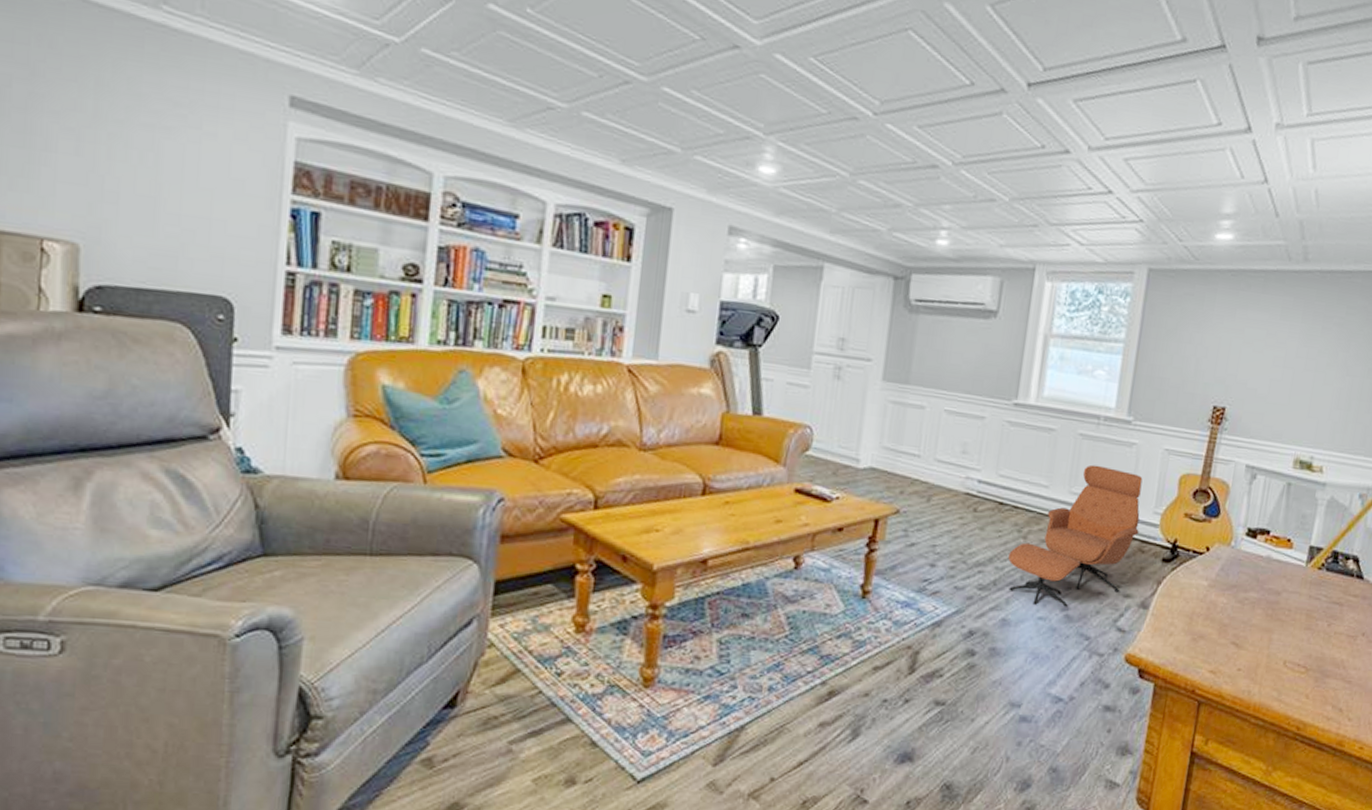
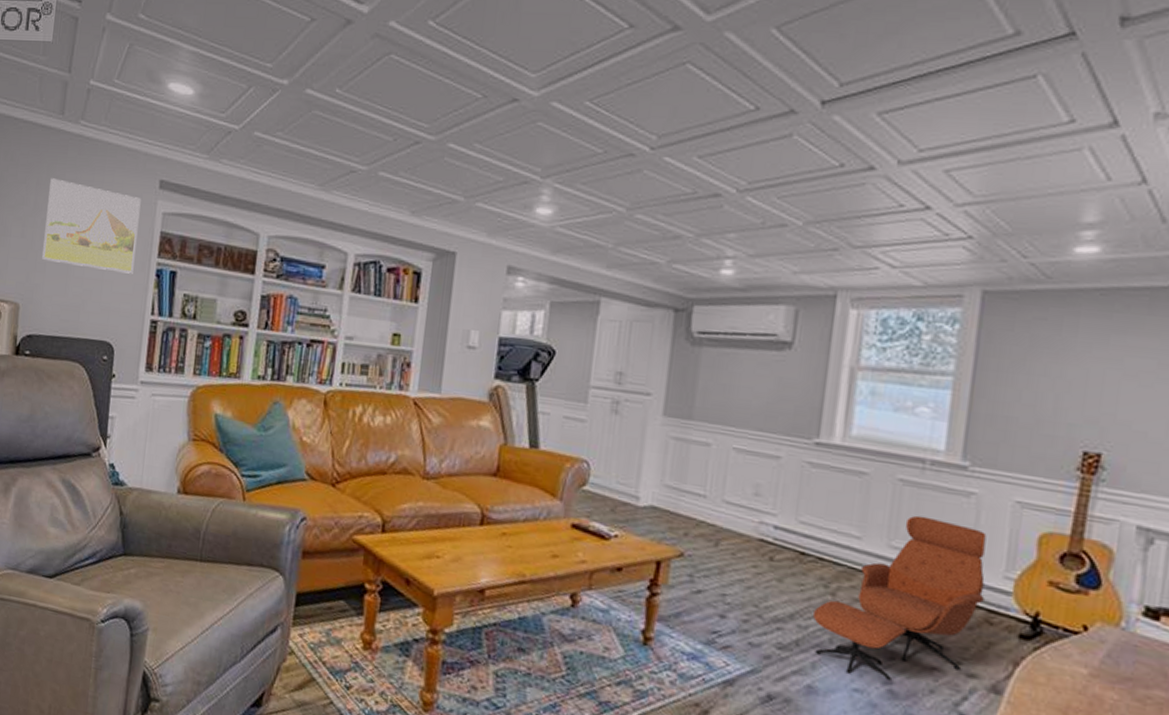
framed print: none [112,78,263,213] -> present [42,178,141,274]

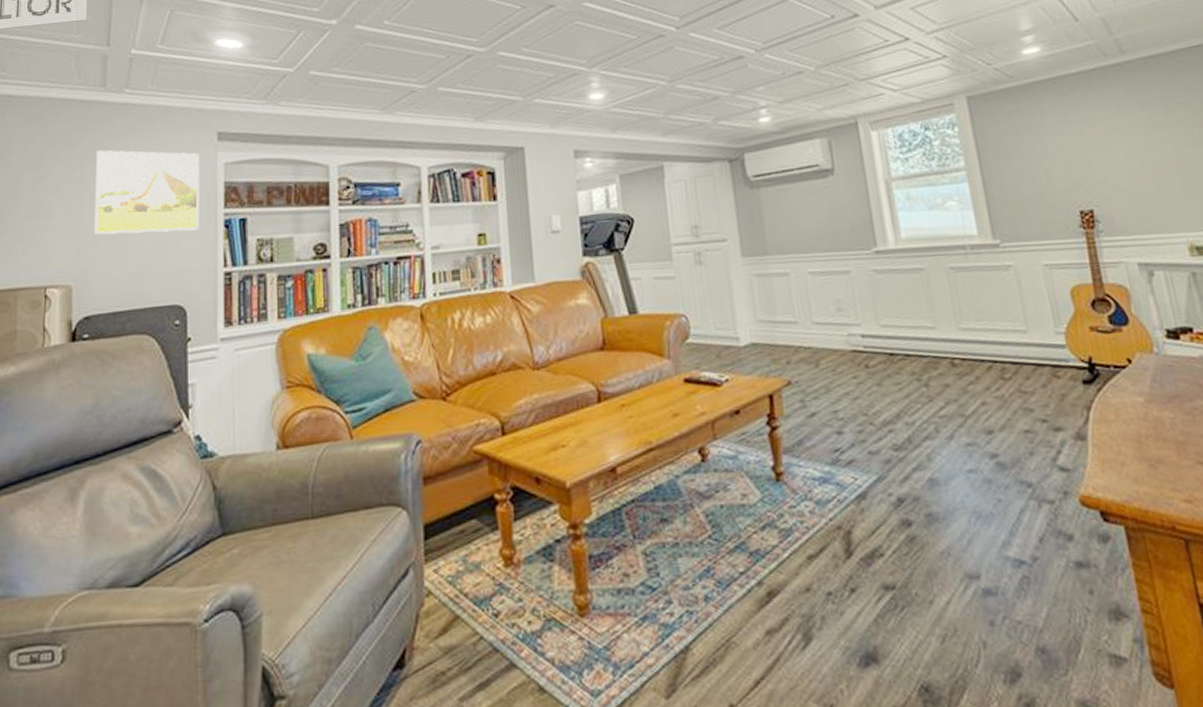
lounge chair: present [812,515,987,681] -> none [914,295,1047,457]

